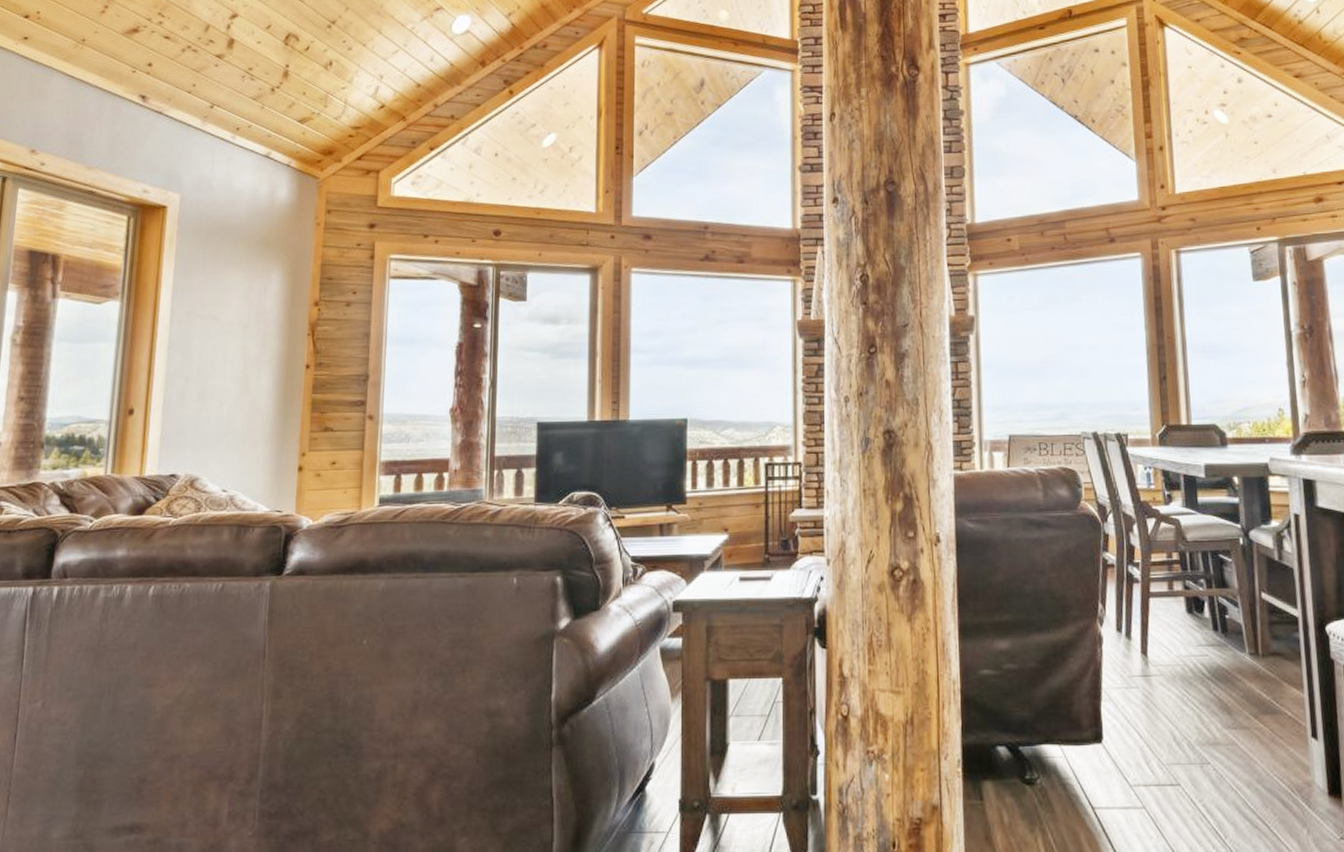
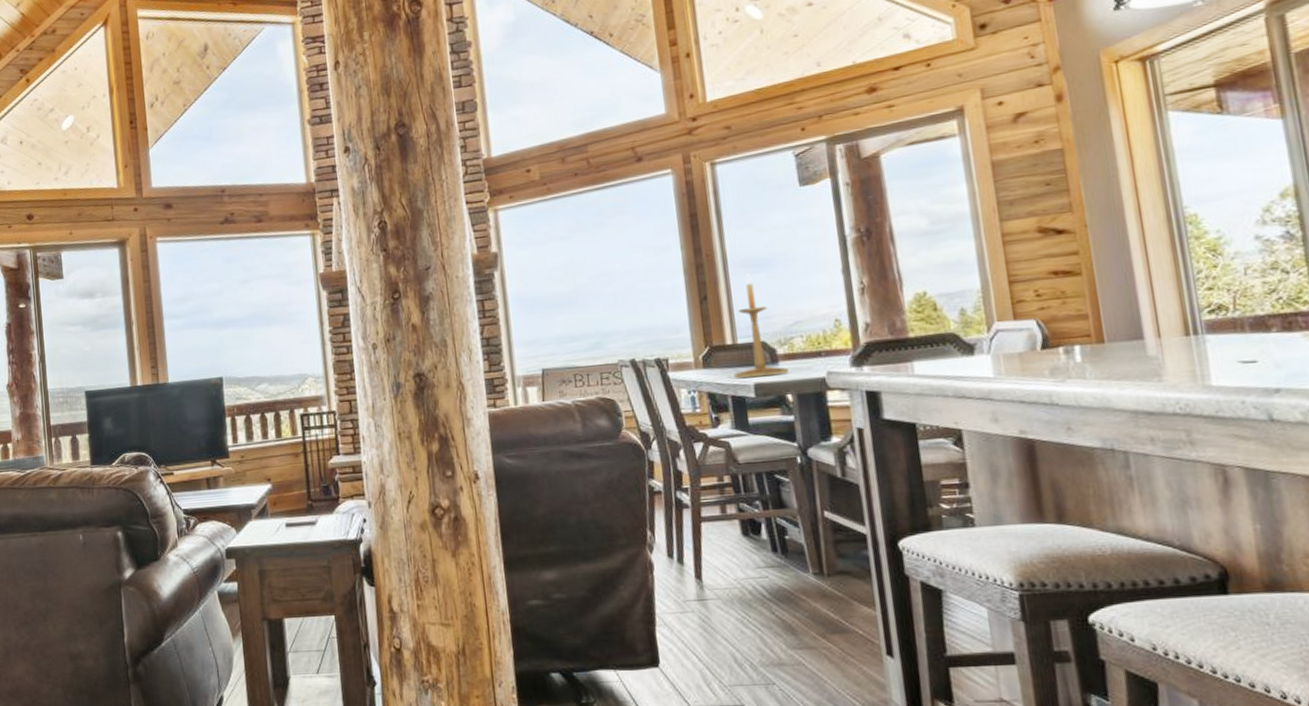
candlestick: none [1186,357,1237,459] -> present [733,272,790,379]

